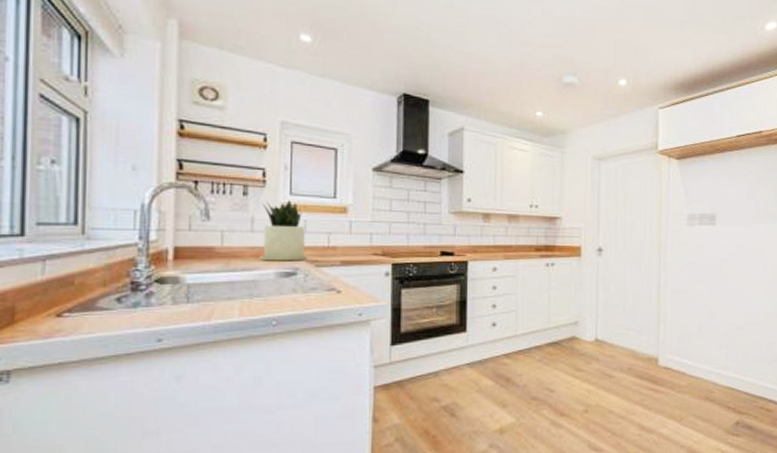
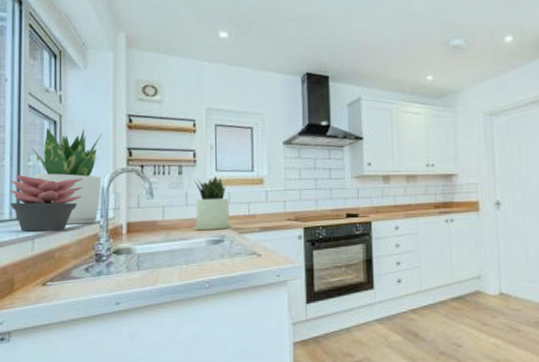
succulent plant: none [10,179,117,252] -> present [9,174,84,232]
planter: none [43,126,144,246] -> present [31,128,103,225]

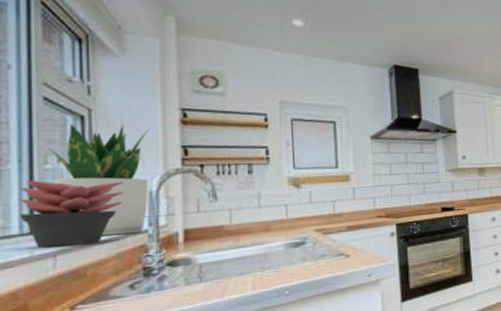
planter: present [193,176,233,231] -> none [267,174,316,234]

